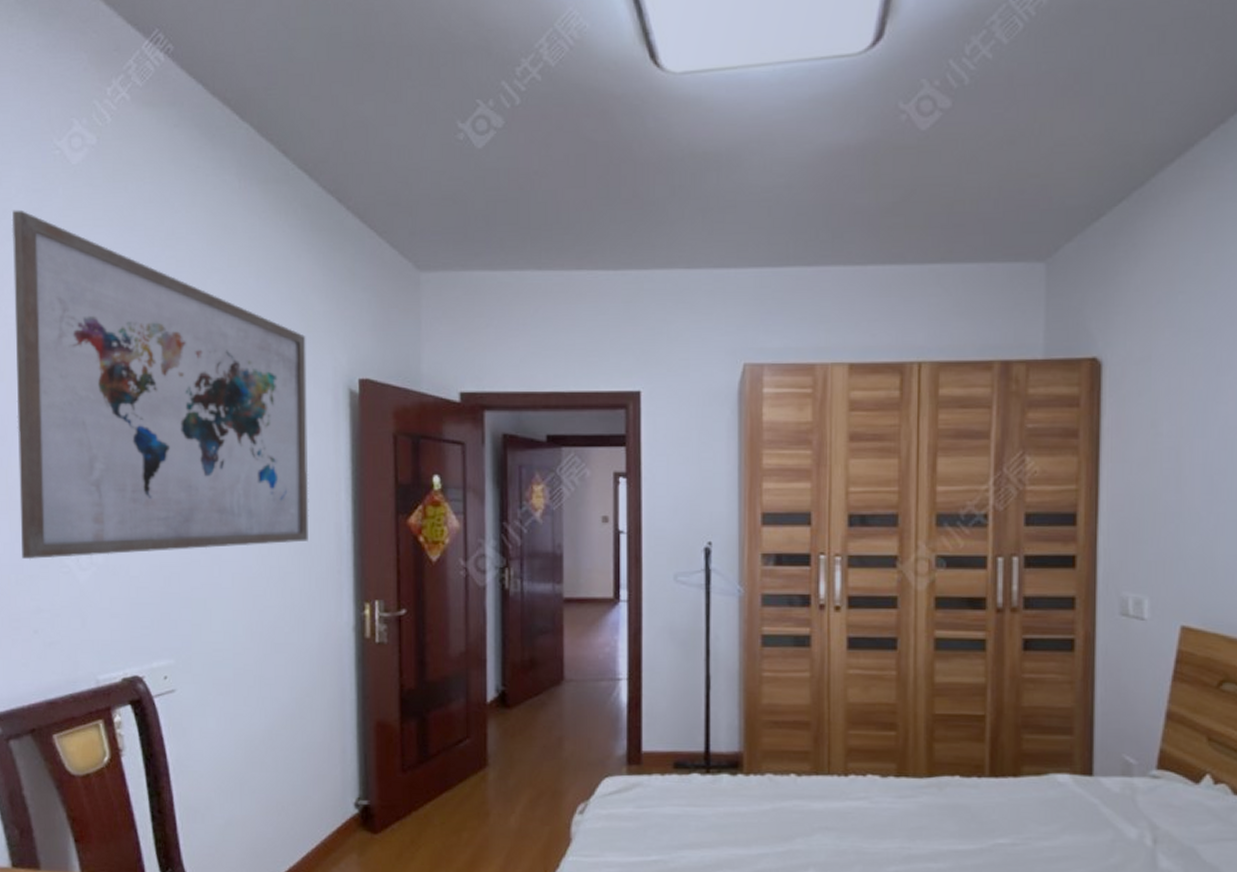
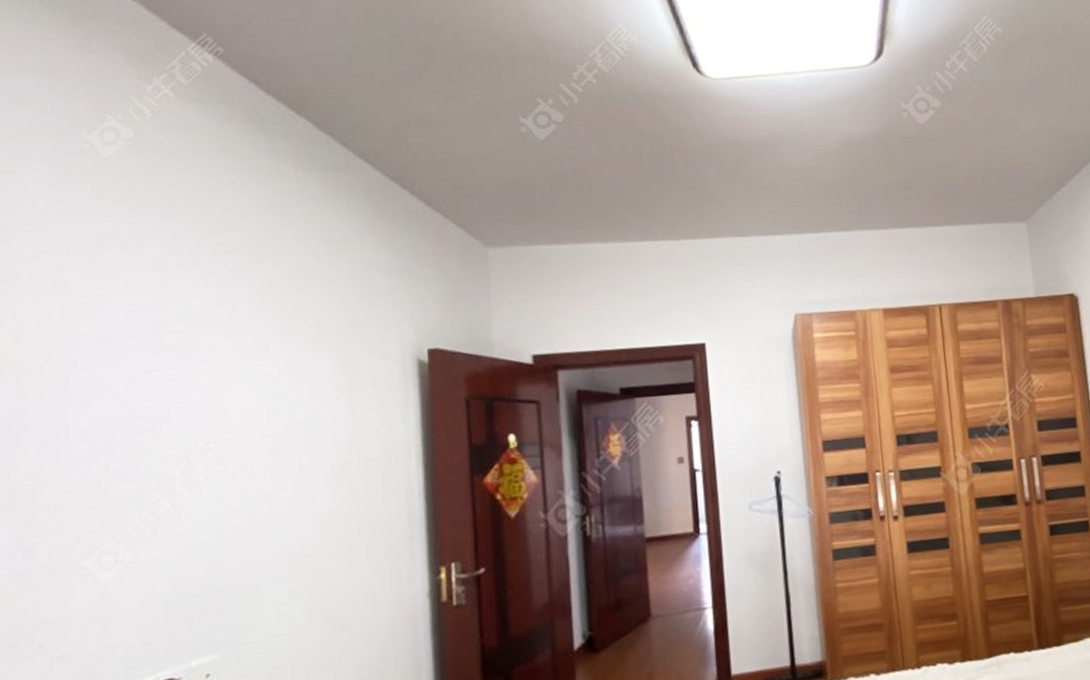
wall art: present [11,209,309,560] -> none [24,201,377,567]

